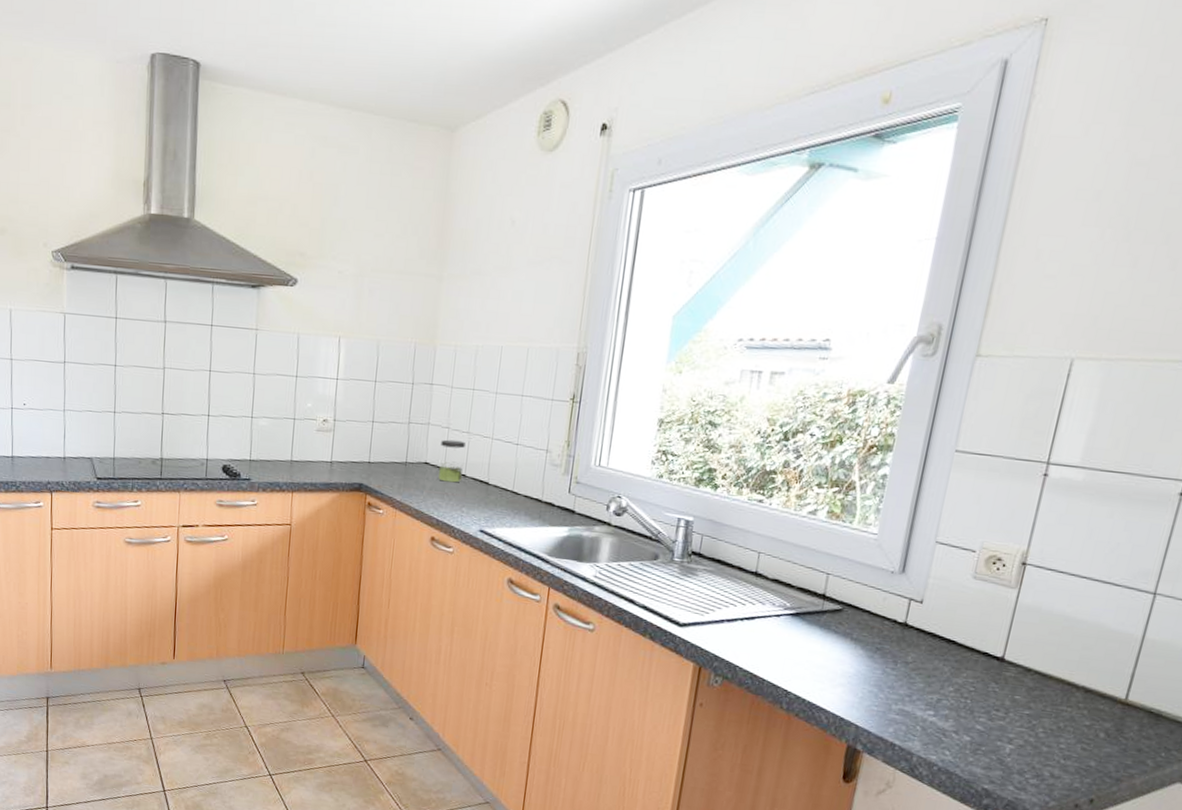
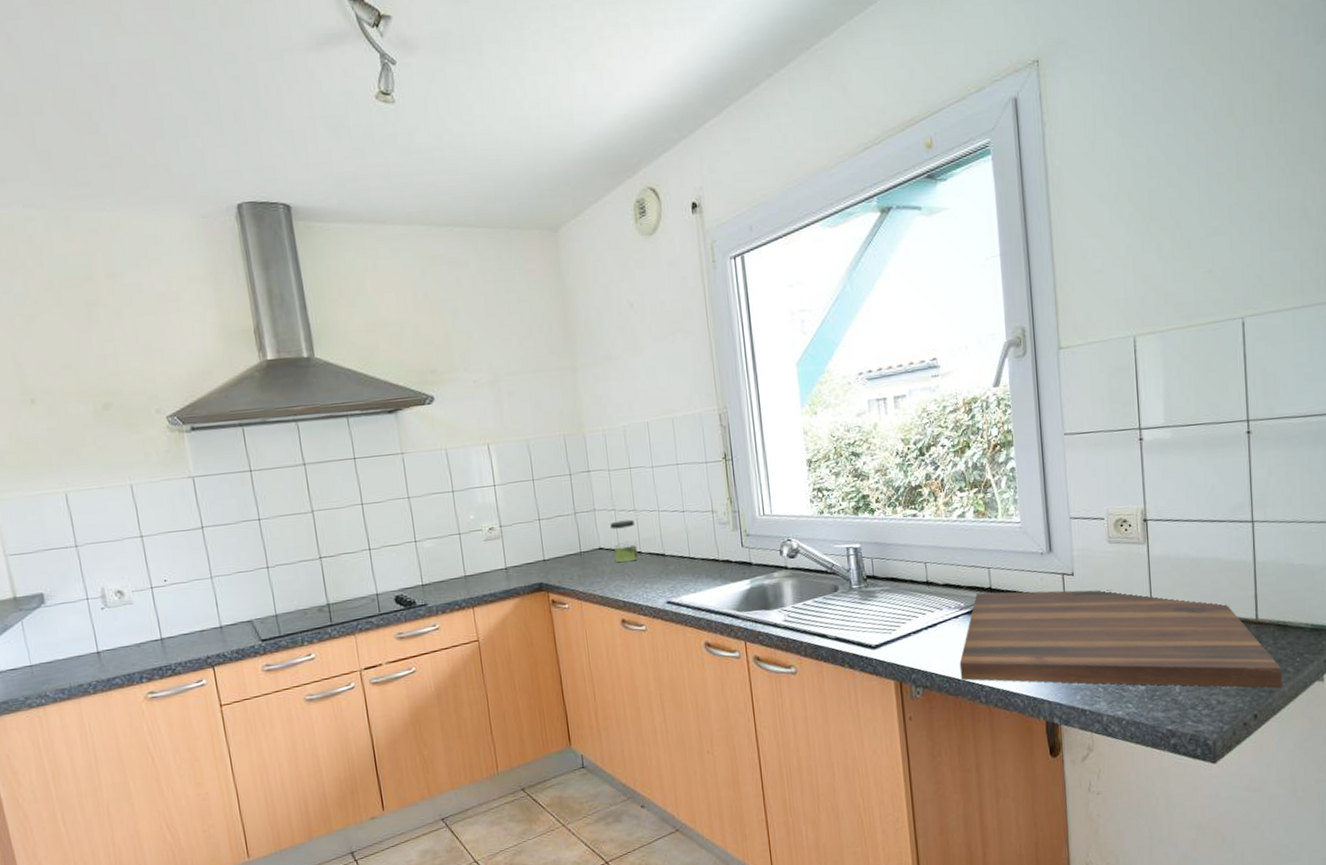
cutting board: none [766,596,1140,780] -> present [959,589,1283,688]

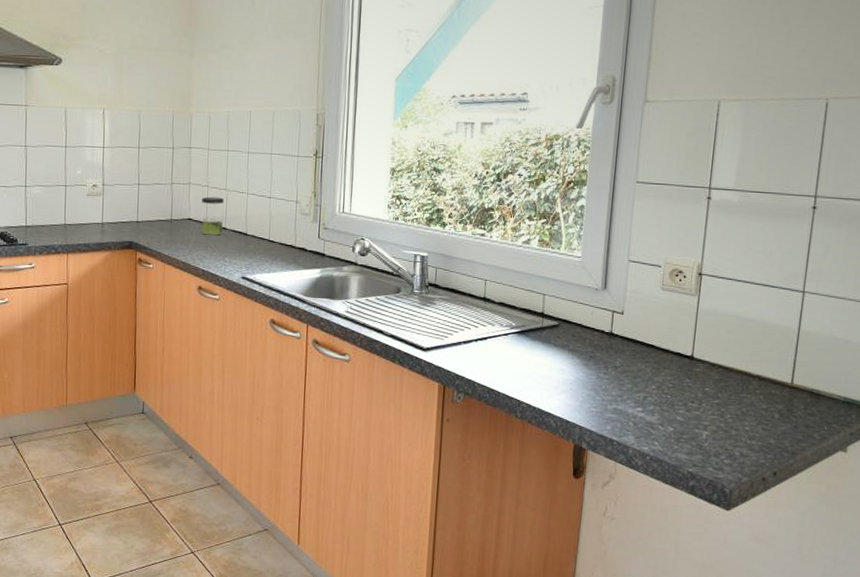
cutting board: present [959,589,1283,688] -> none [501,316,808,452]

